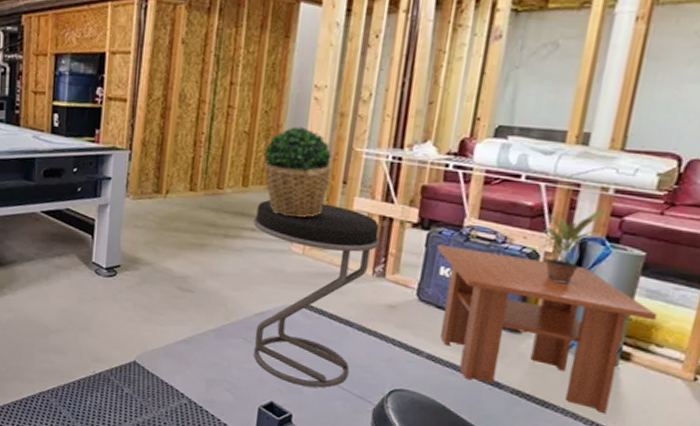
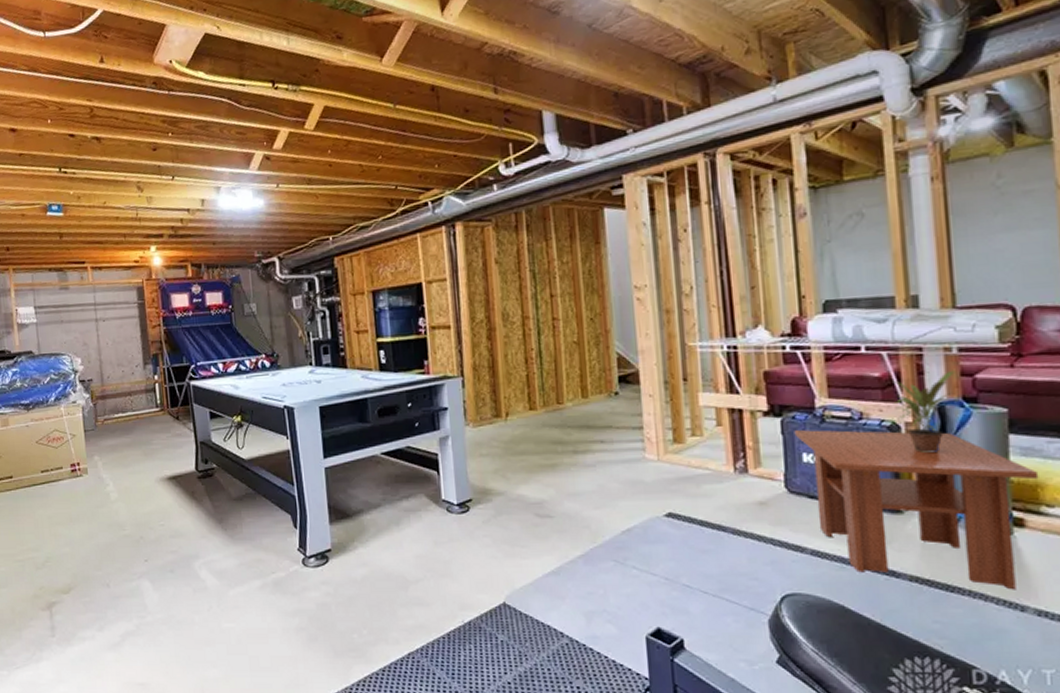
stool: present [253,200,381,388] -> none [600,404,735,605]
potted plant: present [263,126,332,217] -> none [597,329,669,423]

